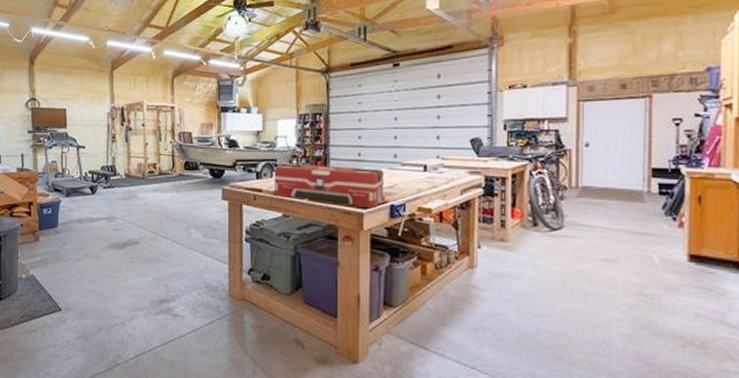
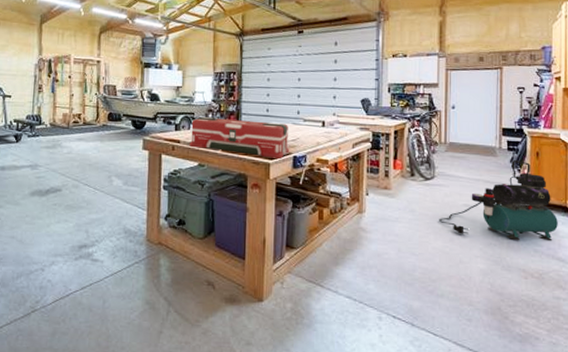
air compressor: none [569,206,727,304] -> present [439,160,558,242]

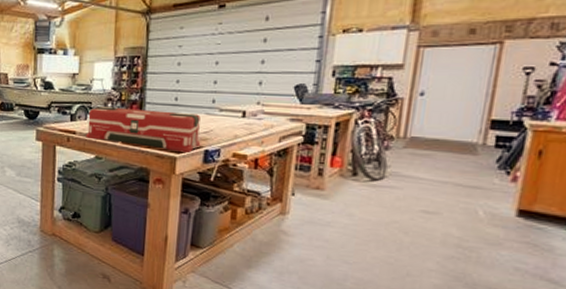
air compressor: present [439,160,558,242] -> none [384,160,557,260]

